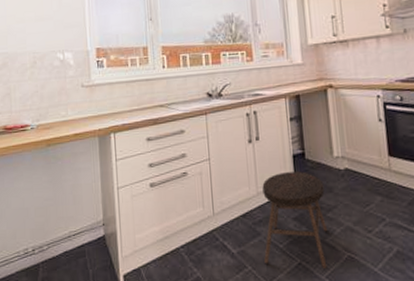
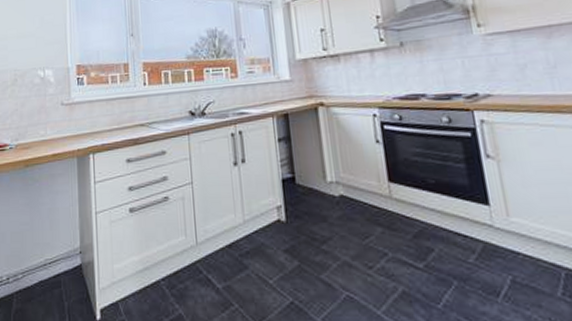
stool: present [262,171,328,269] -> none [249,198,323,309]

